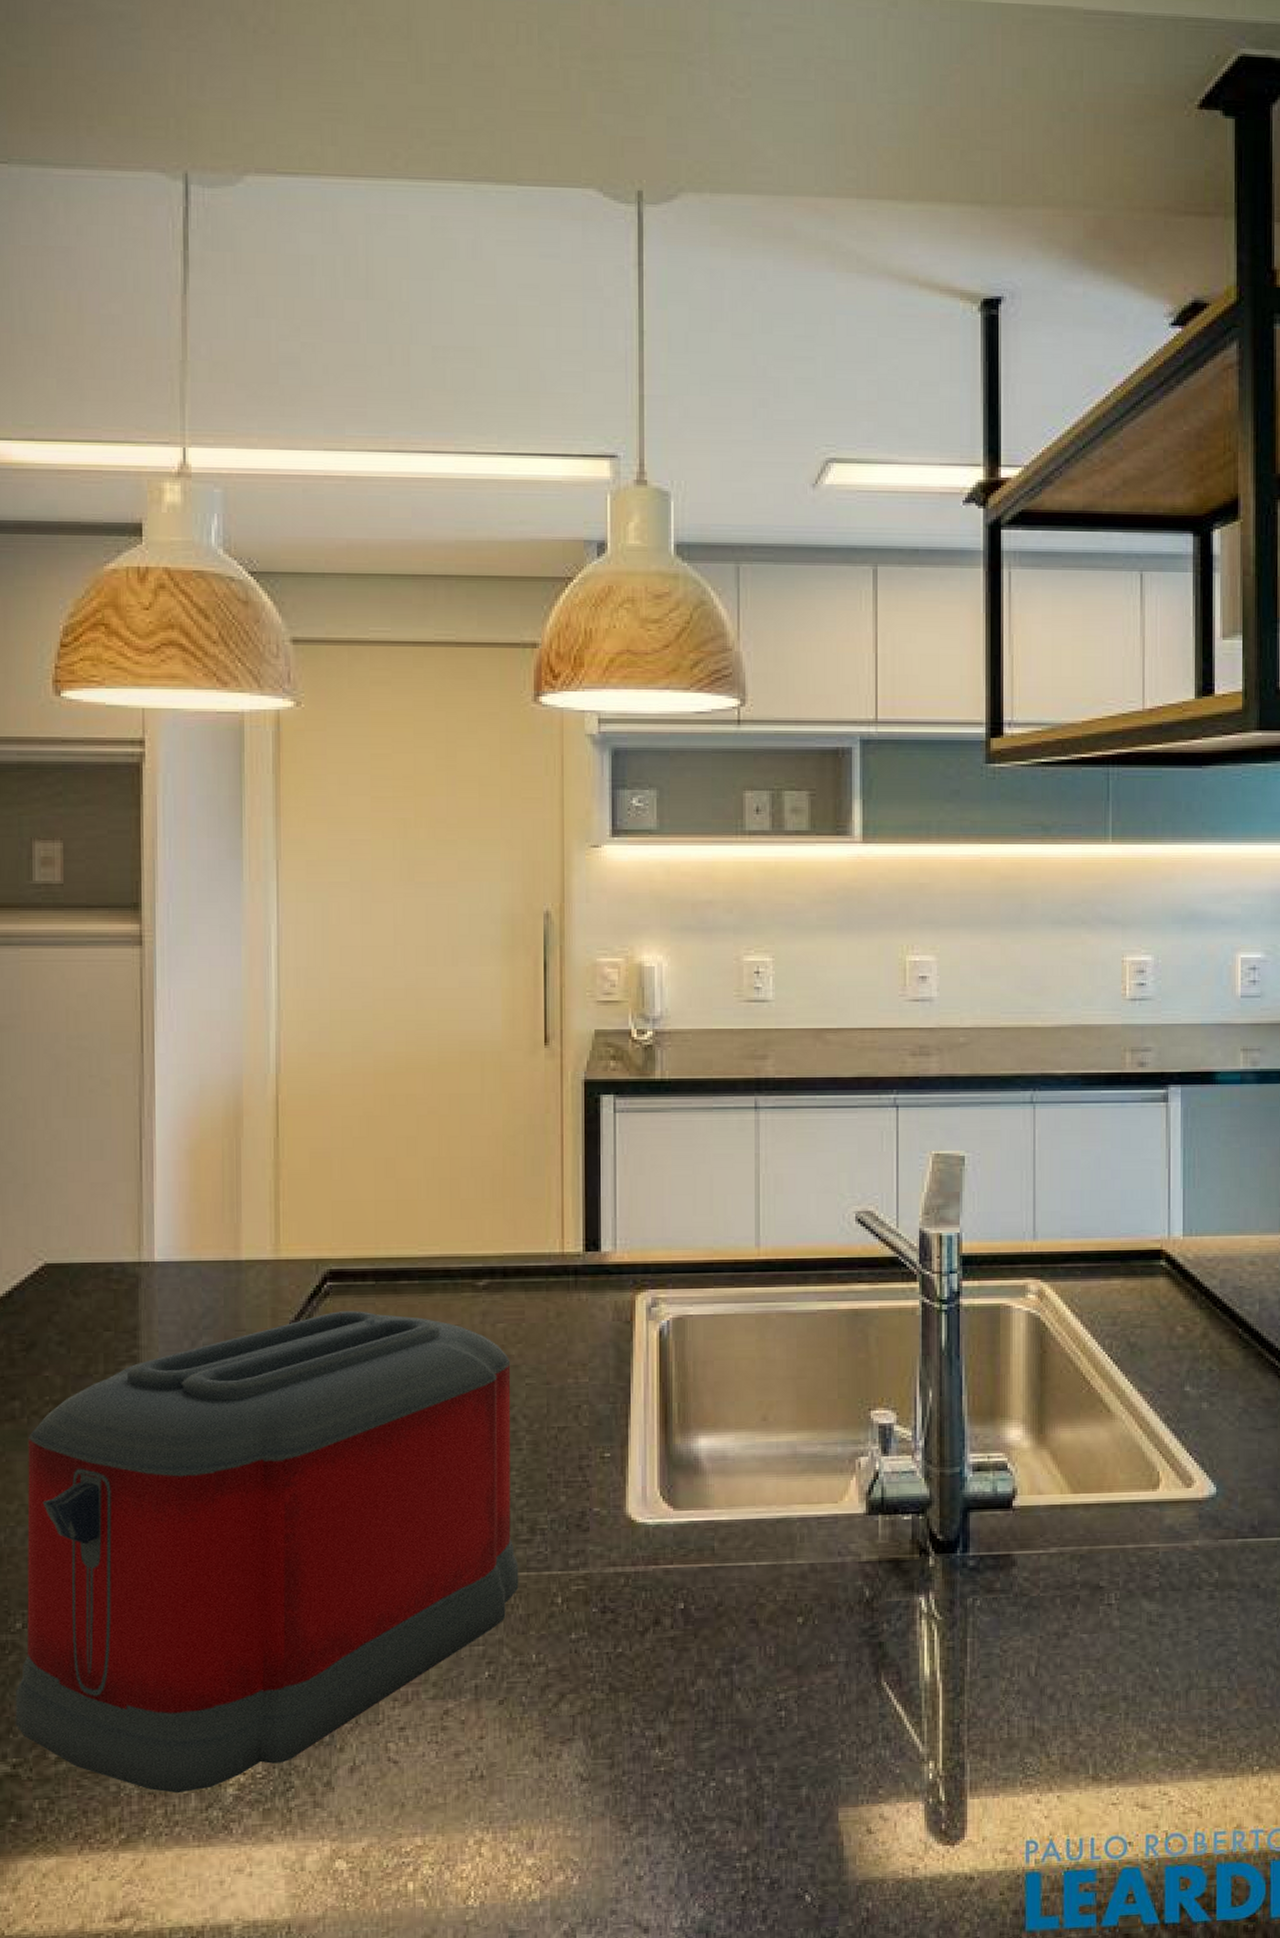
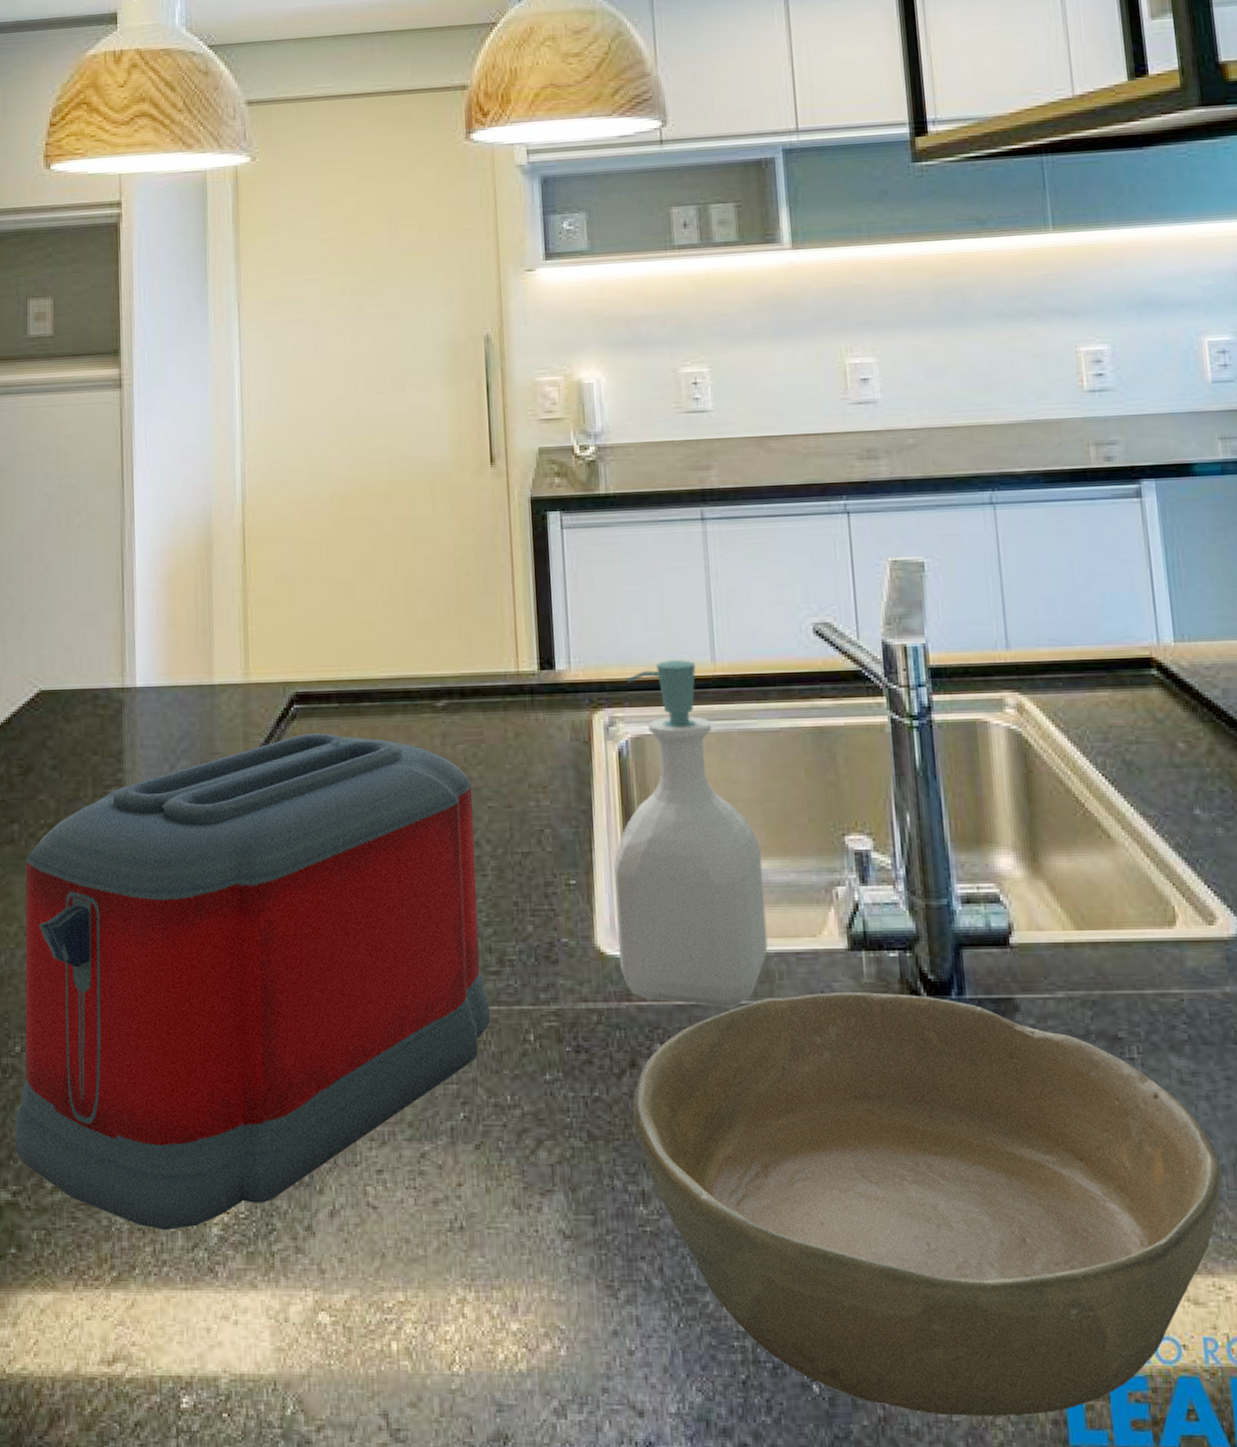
soap bottle: none [649,1244,792,1569] -> present [614,660,768,1008]
bowl: none [654,1552,1176,1913] -> present [633,992,1222,1417]

